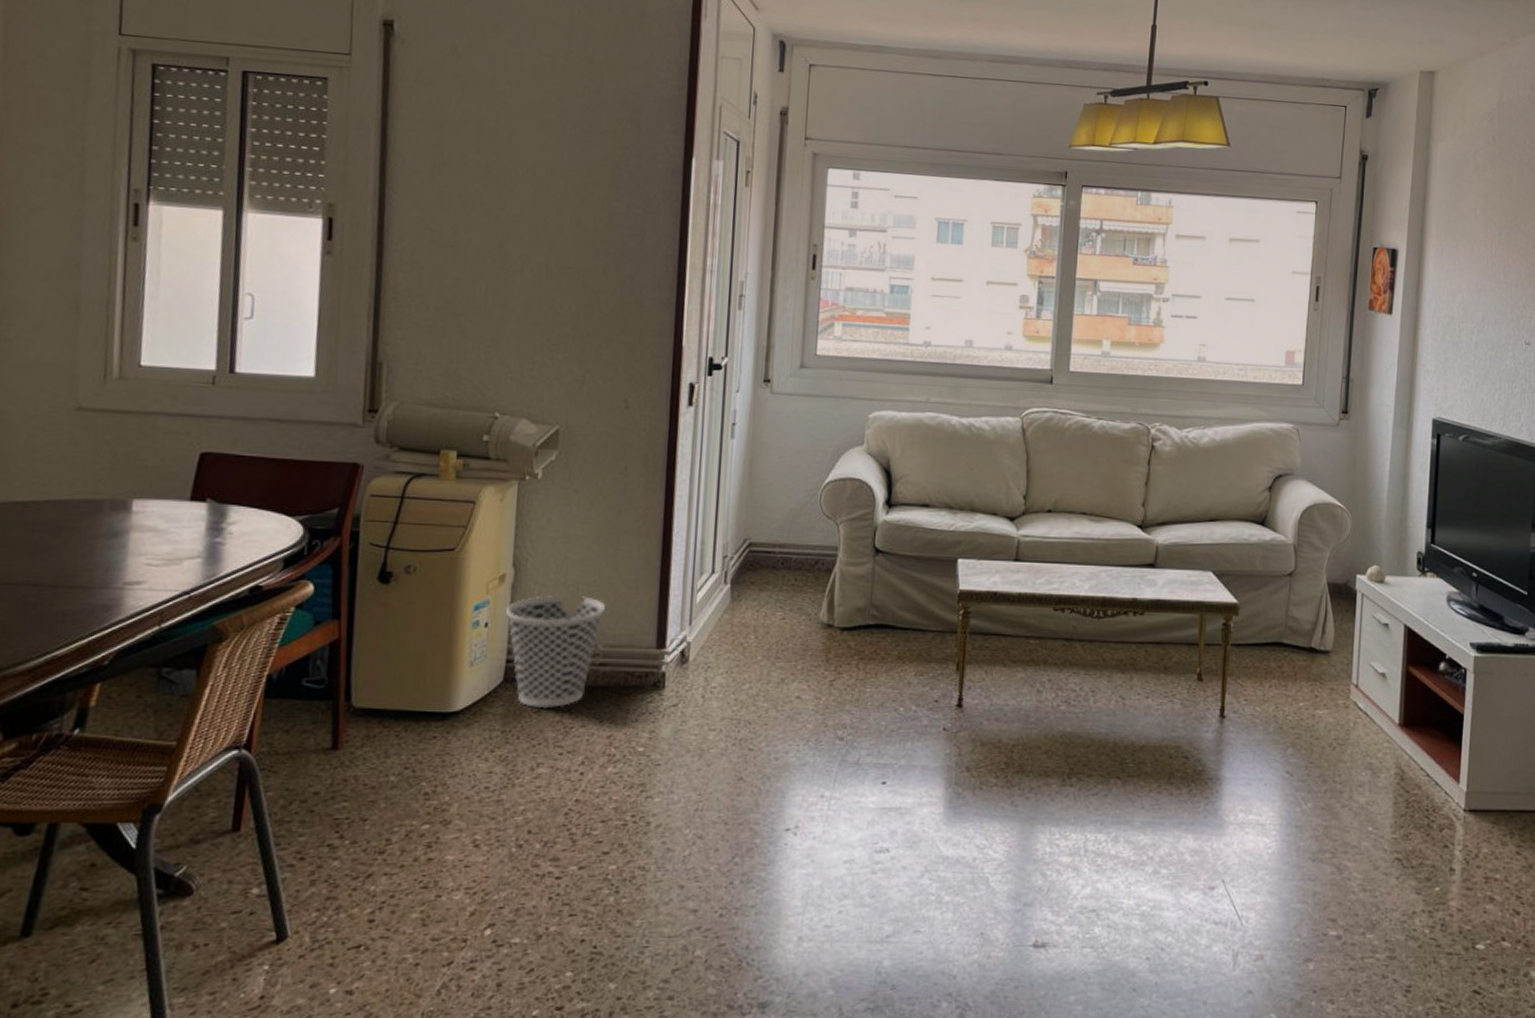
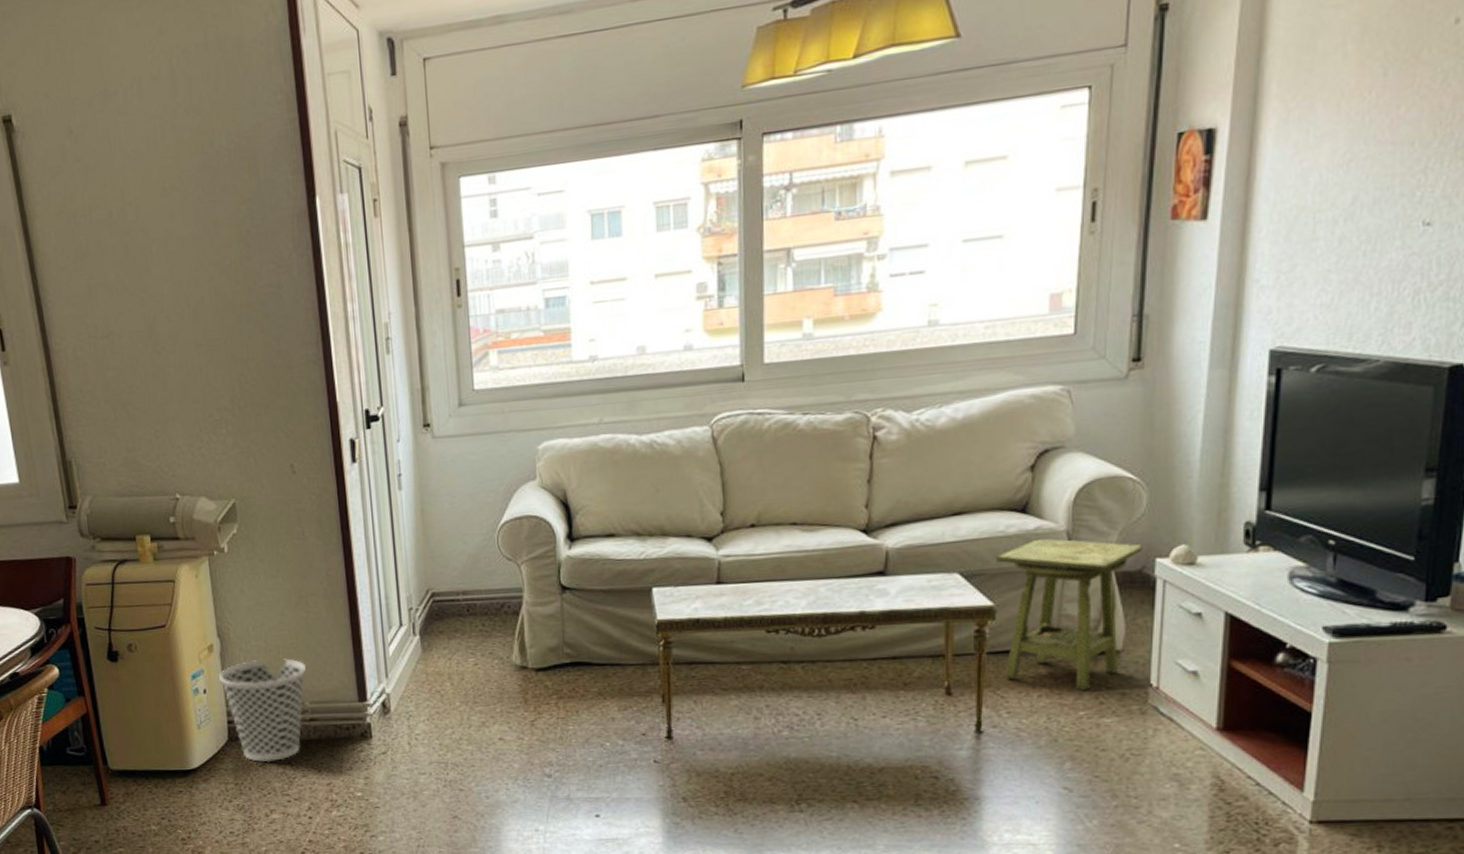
side table: none [1240,548,1347,684] -> present [995,538,1142,691]

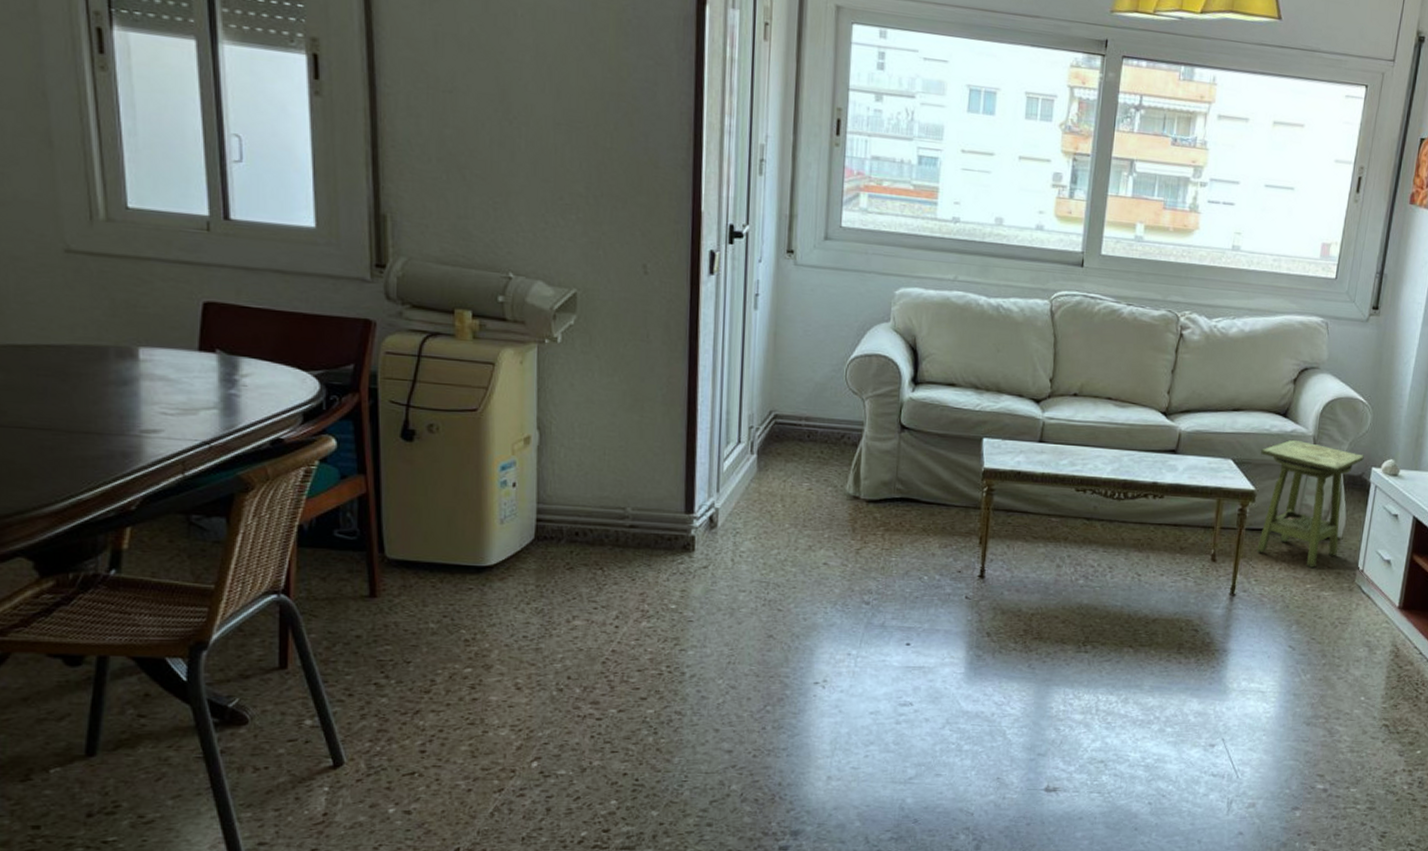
wastebasket: present [218,658,306,763] -> none [532,458,632,566]

